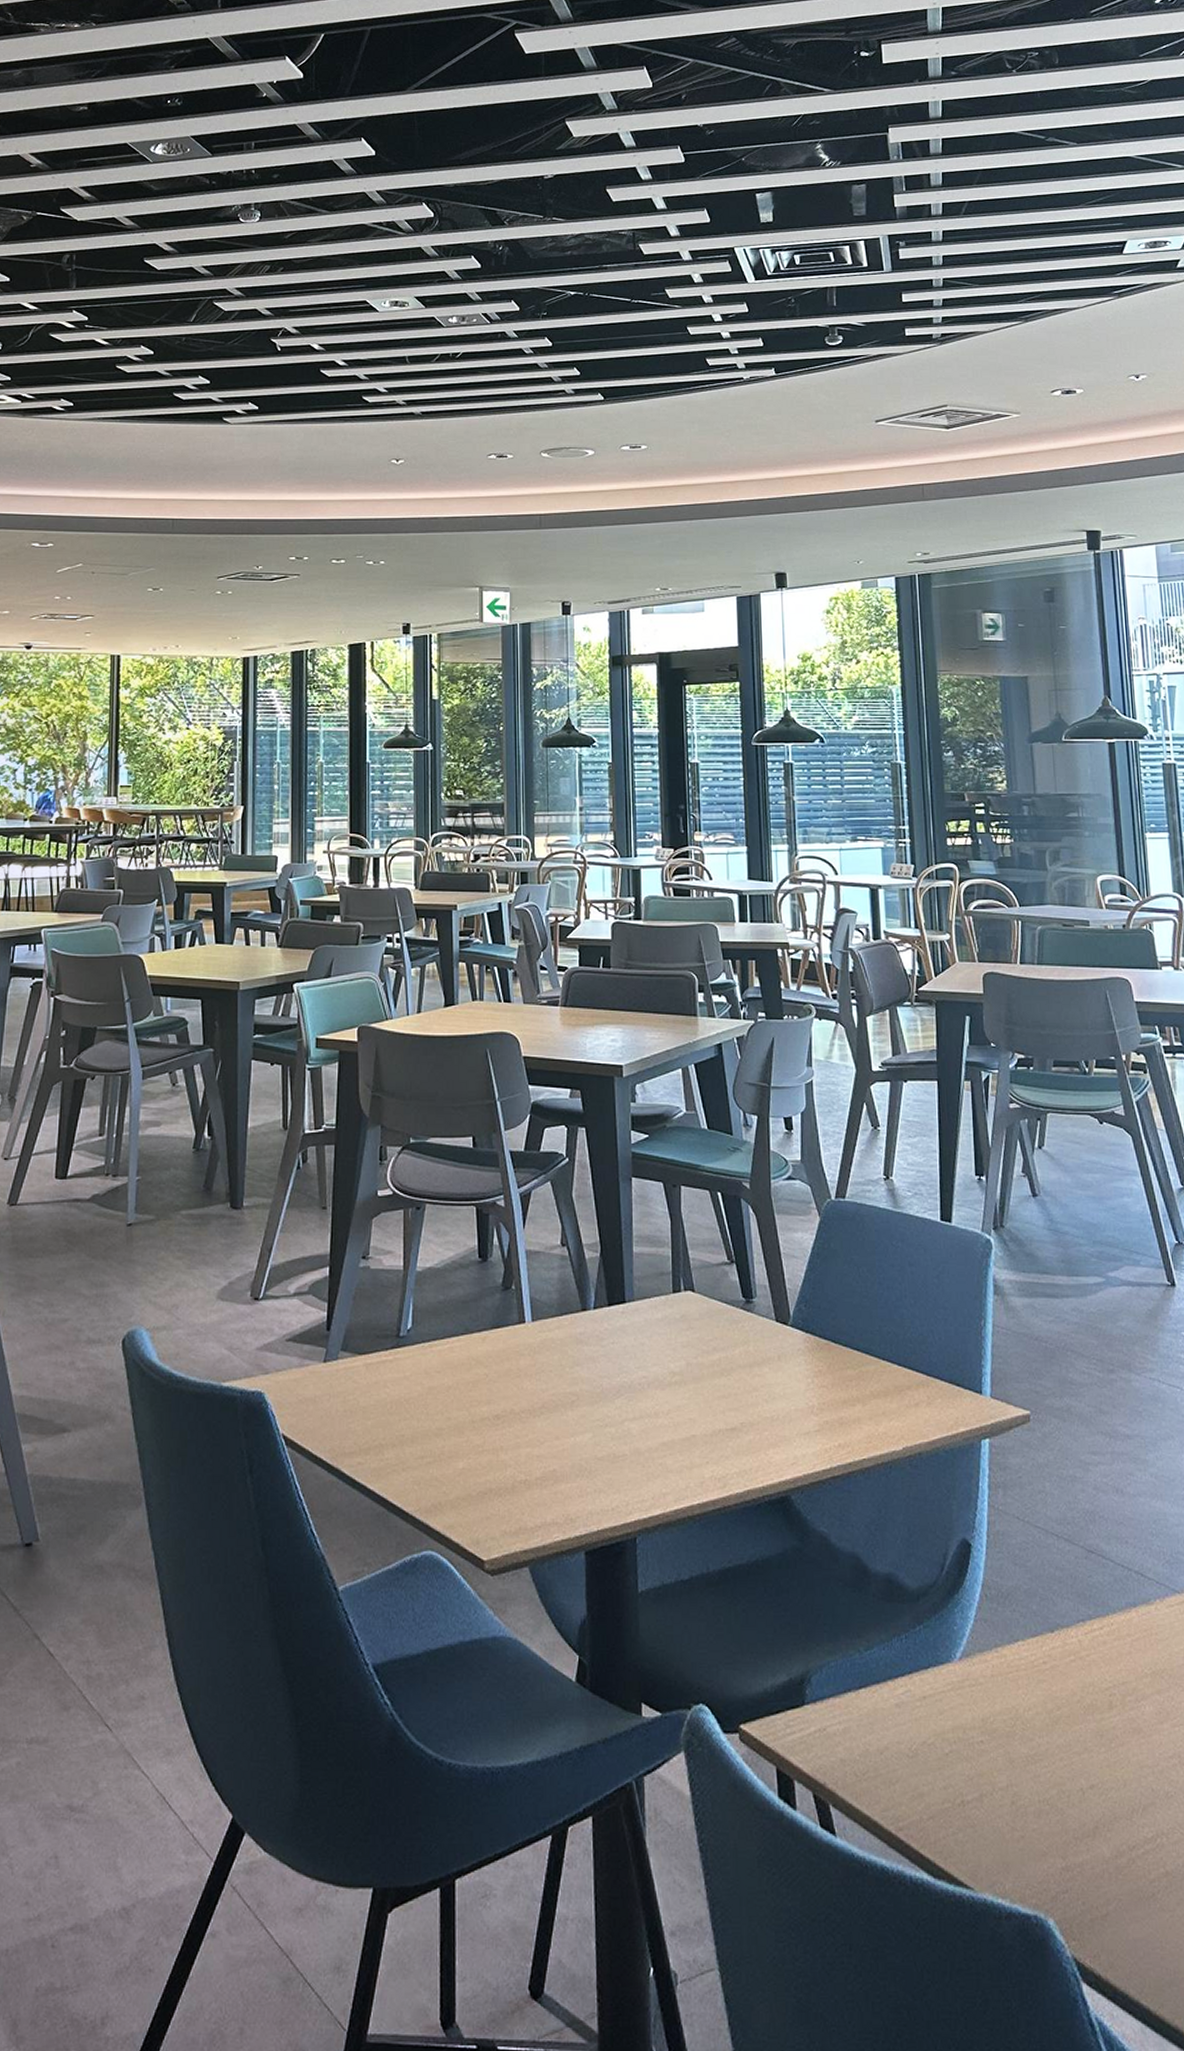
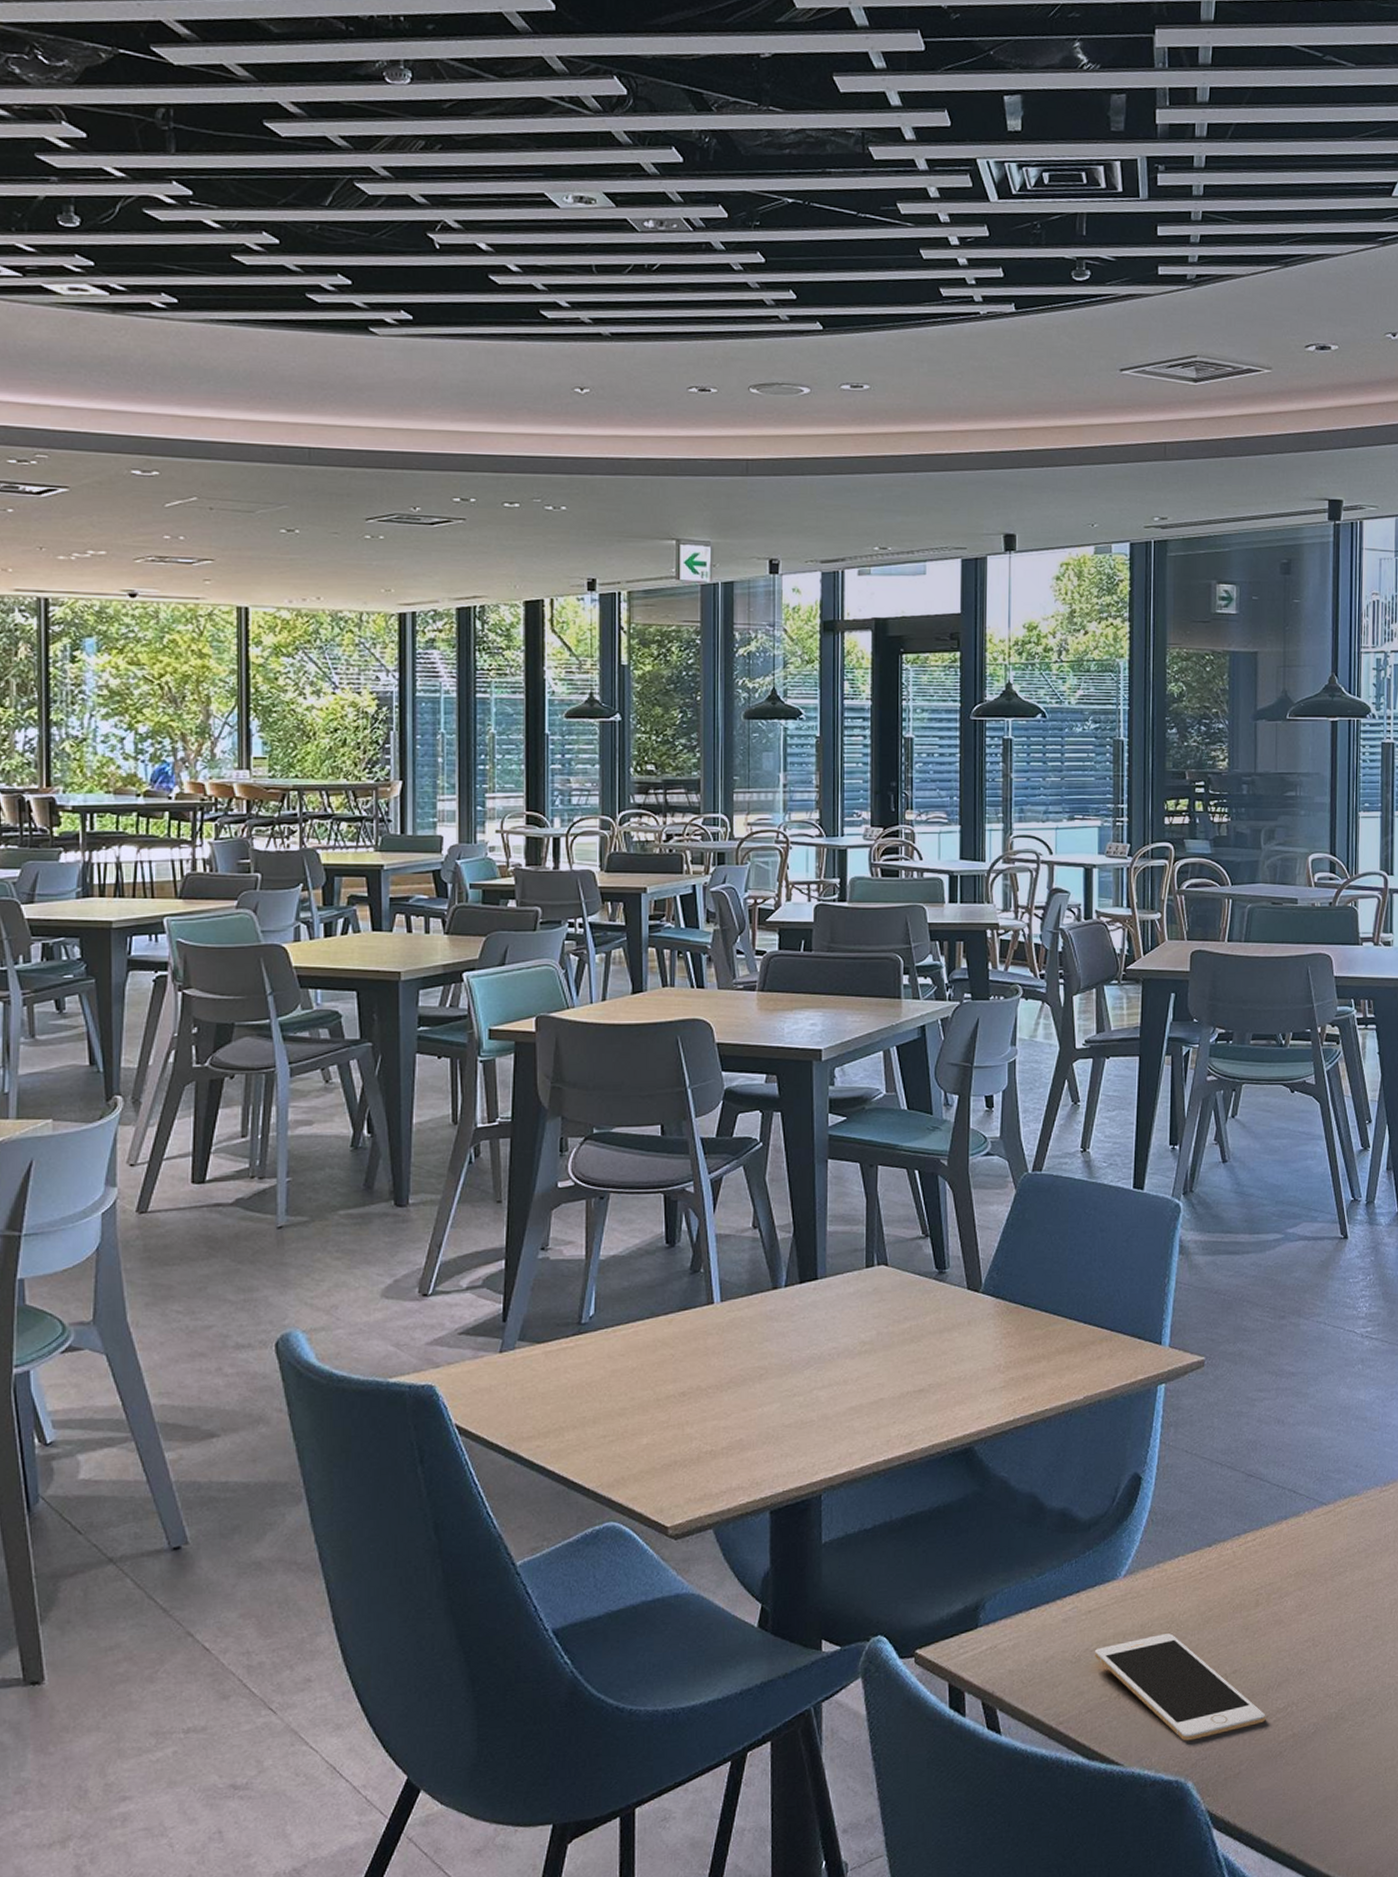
cell phone: none [933,1732,1133,1867] -> present [1095,1633,1266,1741]

